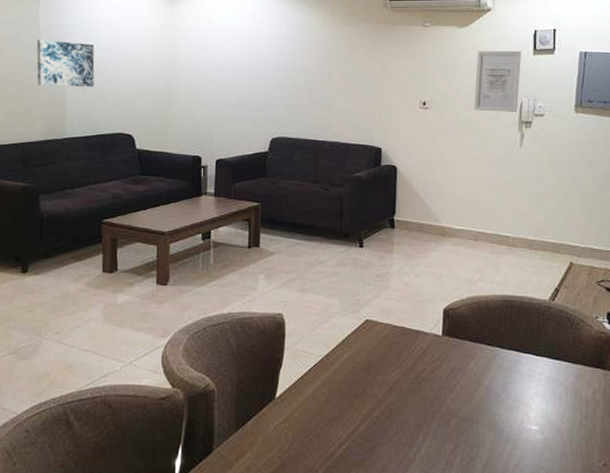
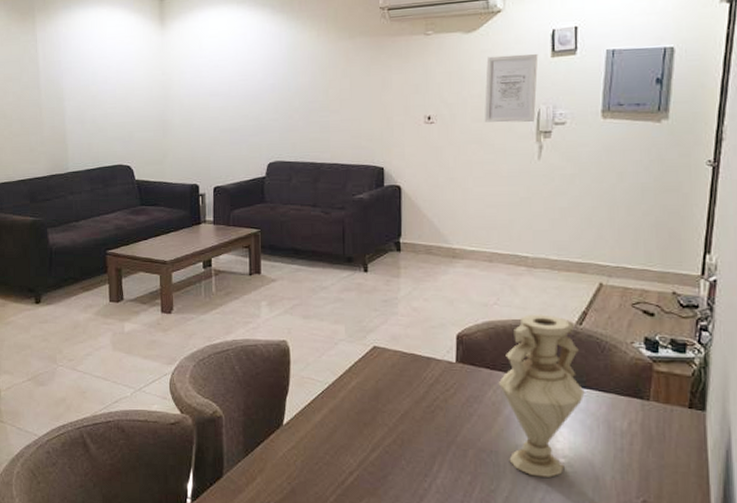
wall art: present [36,39,95,87] -> none [36,76,92,123]
vase: none [479,290,556,444] -> present [498,314,585,477]

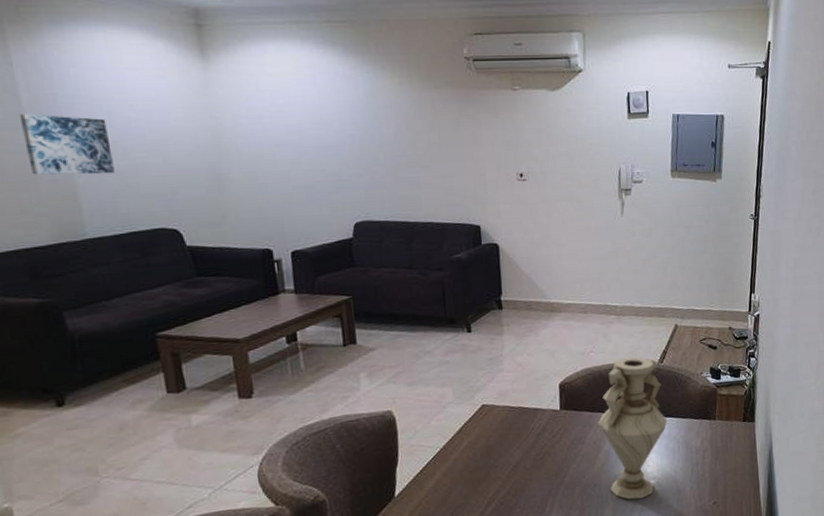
wall art: none [36,76,92,123] -> present [19,113,115,175]
wall art: present [484,53,539,123] -> none [571,114,617,181]

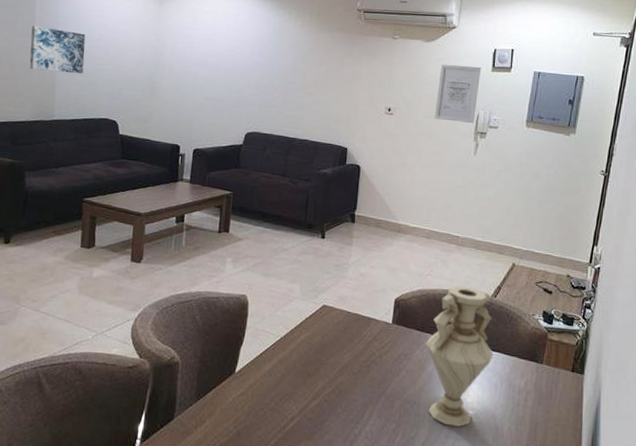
wall art: none [571,114,617,181] -> present [434,64,482,124]

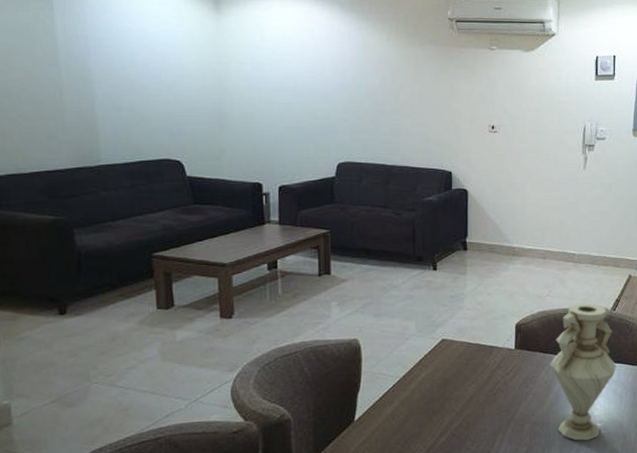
wall art: present [29,25,86,74] -> none [54,52,131,109]
wall art: present [434,64,482,124] -> none [540,75,585,137]

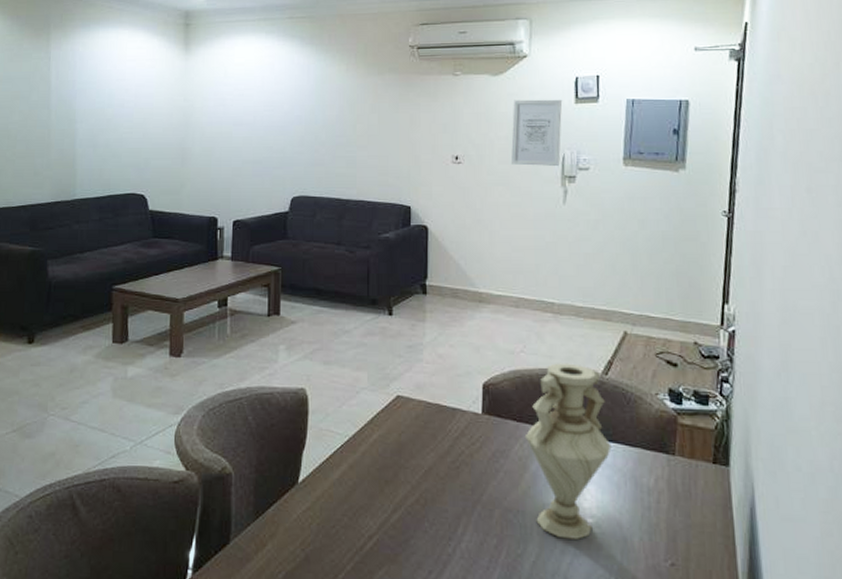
wall art: none [540,75,585,137] -> present [510,99,563,167]

